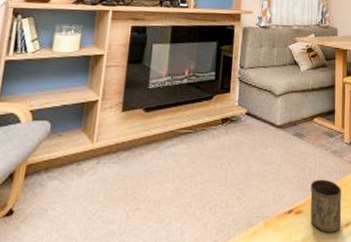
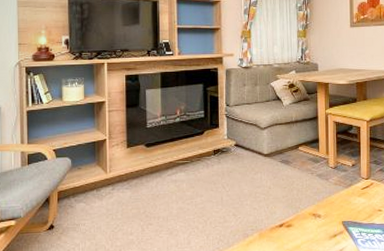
cup: present [310,179,342,233] -> none [299,198,329,242]

